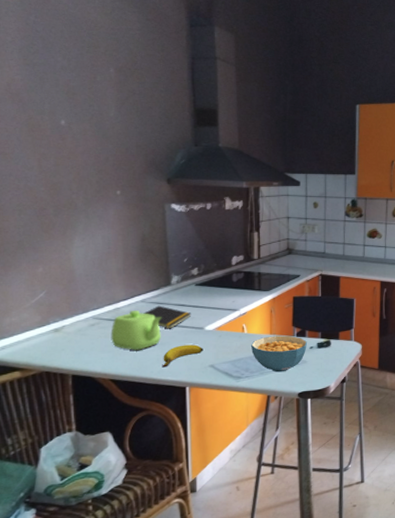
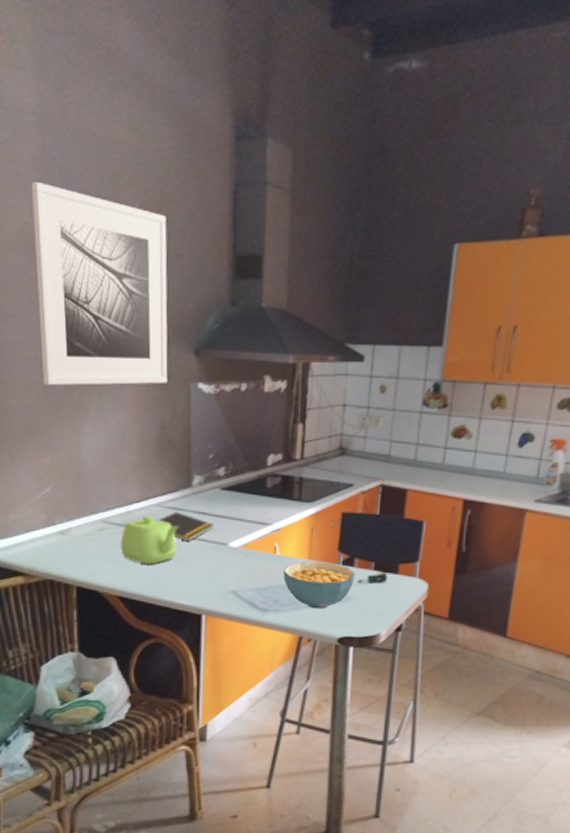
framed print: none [17,48,145,209] -> present [31,181,168,386]
banana: present [162,344,203,368] -> none [176,563,225,589]

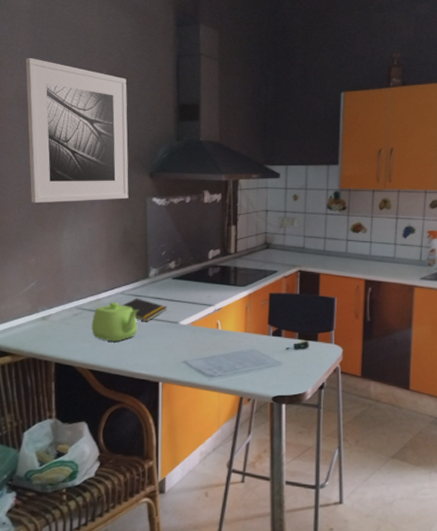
cereal bowl: present [283,561,356,609] -> none [225,334,284,373]

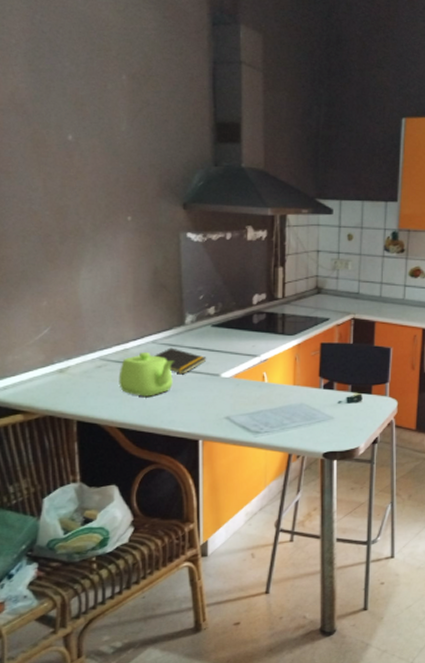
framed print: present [25,57,129,204] -> none [22,51,158,236]

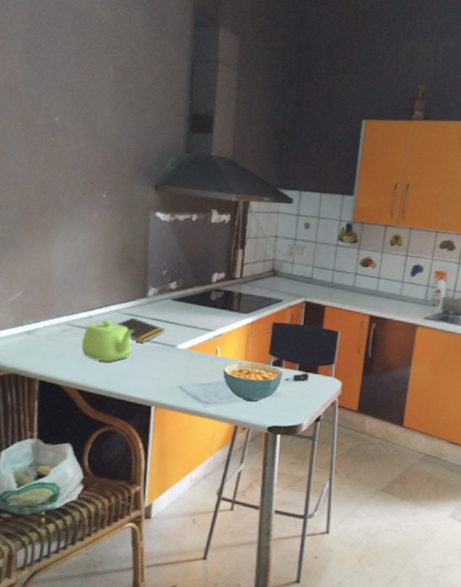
cereal bowl: none [272,387,336,429] -> present [223,362,284,403]

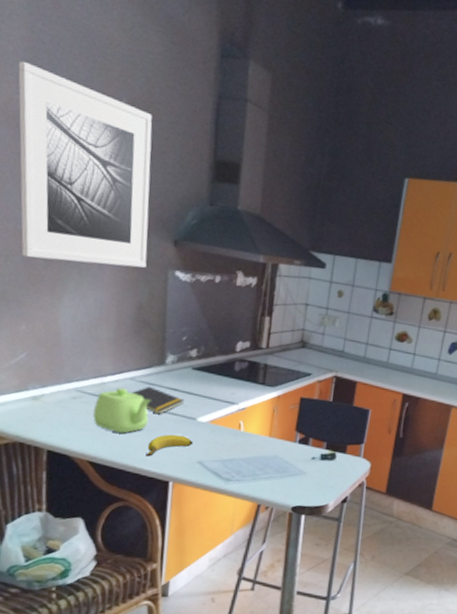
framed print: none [19,40,135,211] -> present [18,60,152,268]
banana: none [129,361,174,383] -> present [145,434,193,457]
cereal bowl: present [223,362,284,403] -> none [246,438,311,481]

